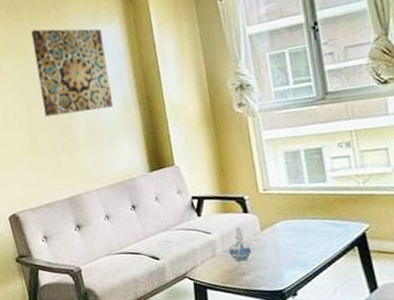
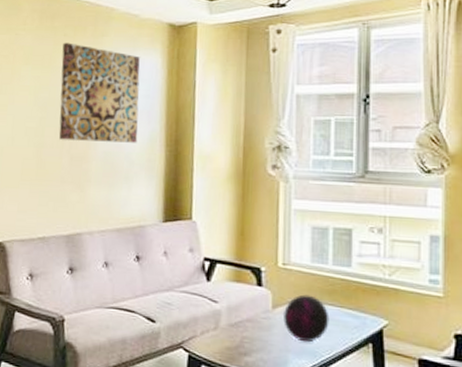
ceramic pitcher: present [229,225,252,262] -> none [234,299,259,340]
decorative orb: none [272,213,315,255] -> present [284,294,330,343]

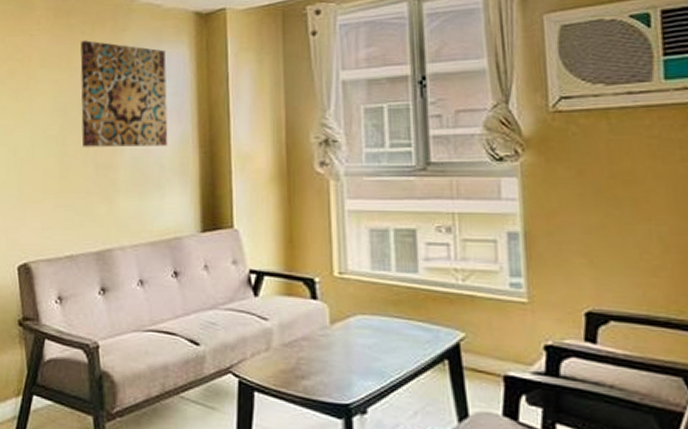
decorative orb: present [284,294,330,343] -> none [344,306,397,362]

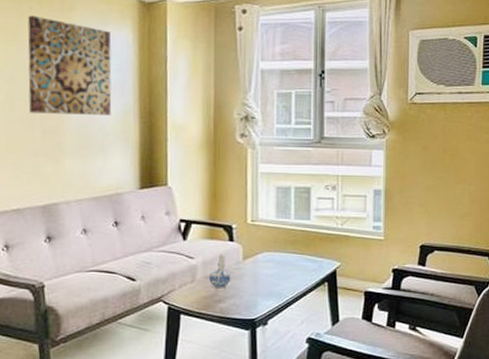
ceramic pitcher: none [288,314,316,361] -> present [209,253,231,289]

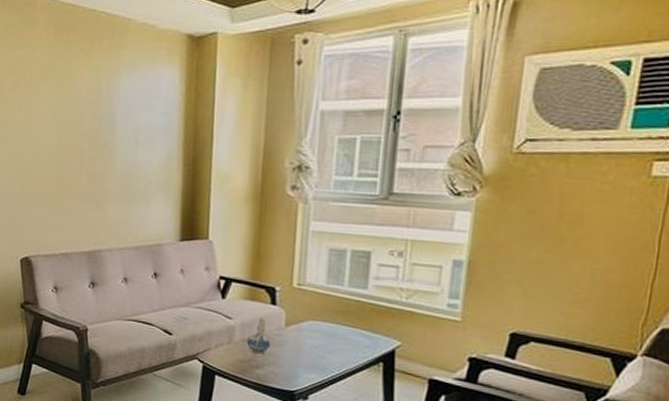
wall art: present [28,15,112,115] -> none [77,57,158,162]

